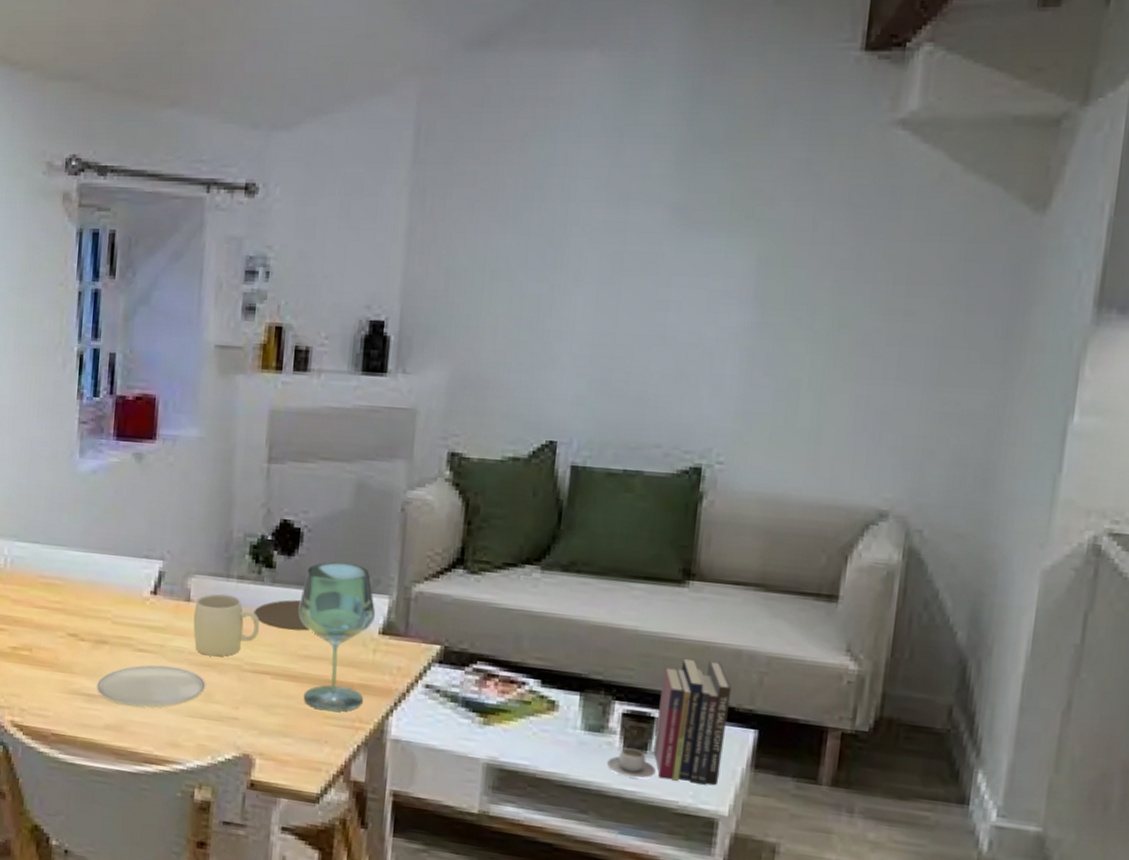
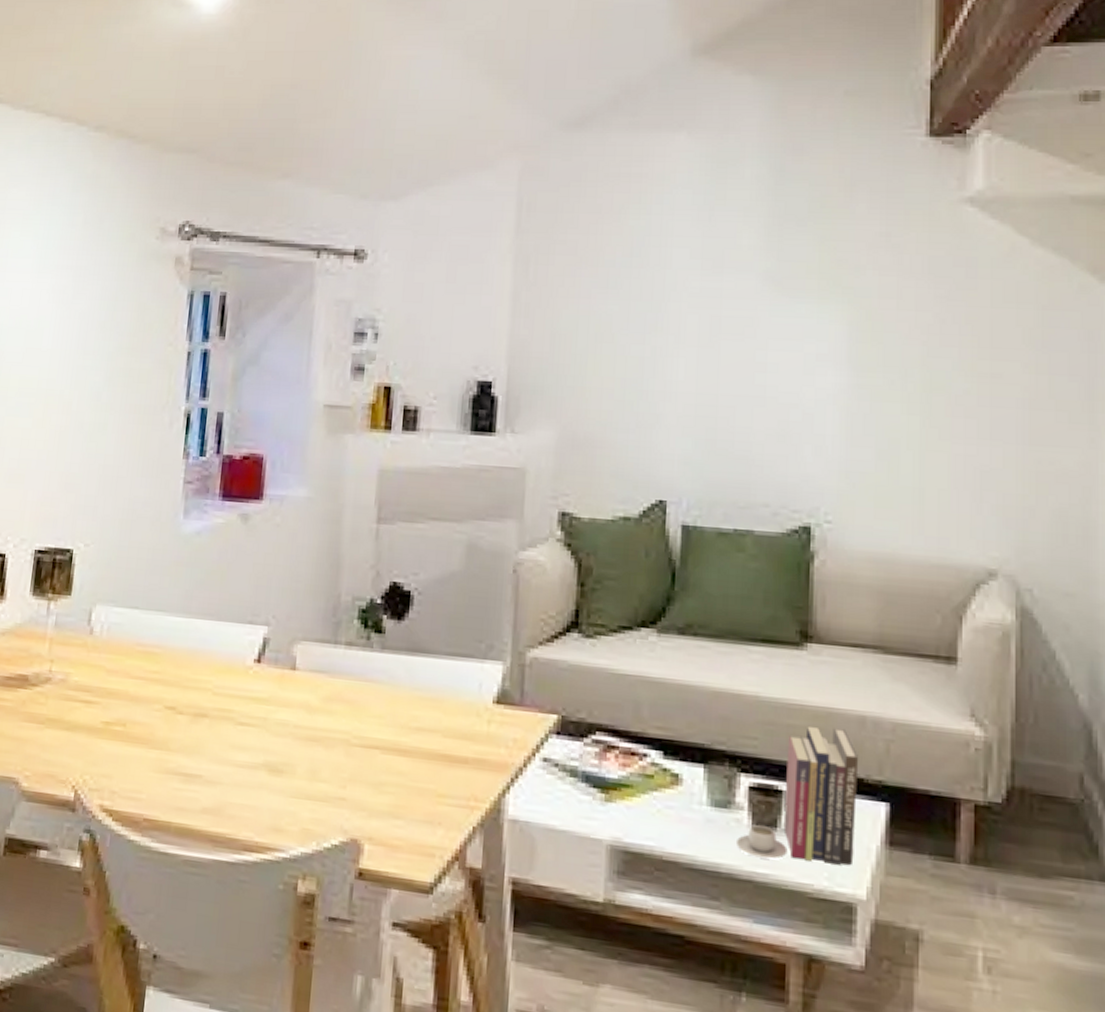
plate: present [96,664,206,708] -> none [193,739,312,788]
mug: present [193,594,261,657] -> none [298,661,370,730]
plate: present [253,600,311,631] -> none [362,667,422,701]
wine glass: present [297,562,376,712] -> none [408,626,490,790]

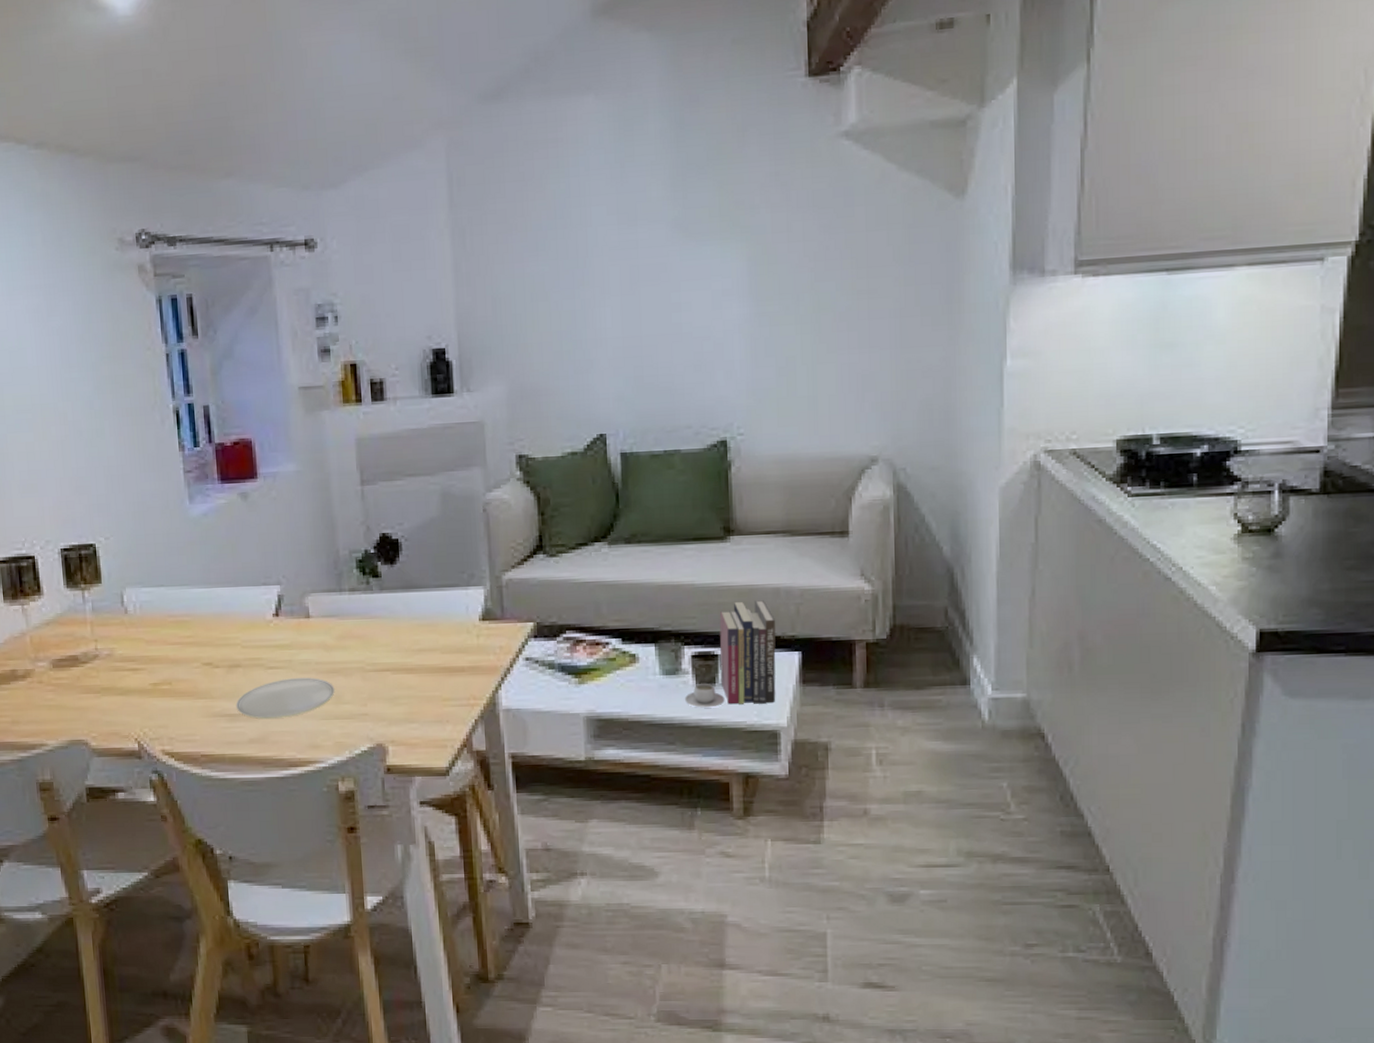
plate: none [193,739,312,788] -> present [235,678,335,720]

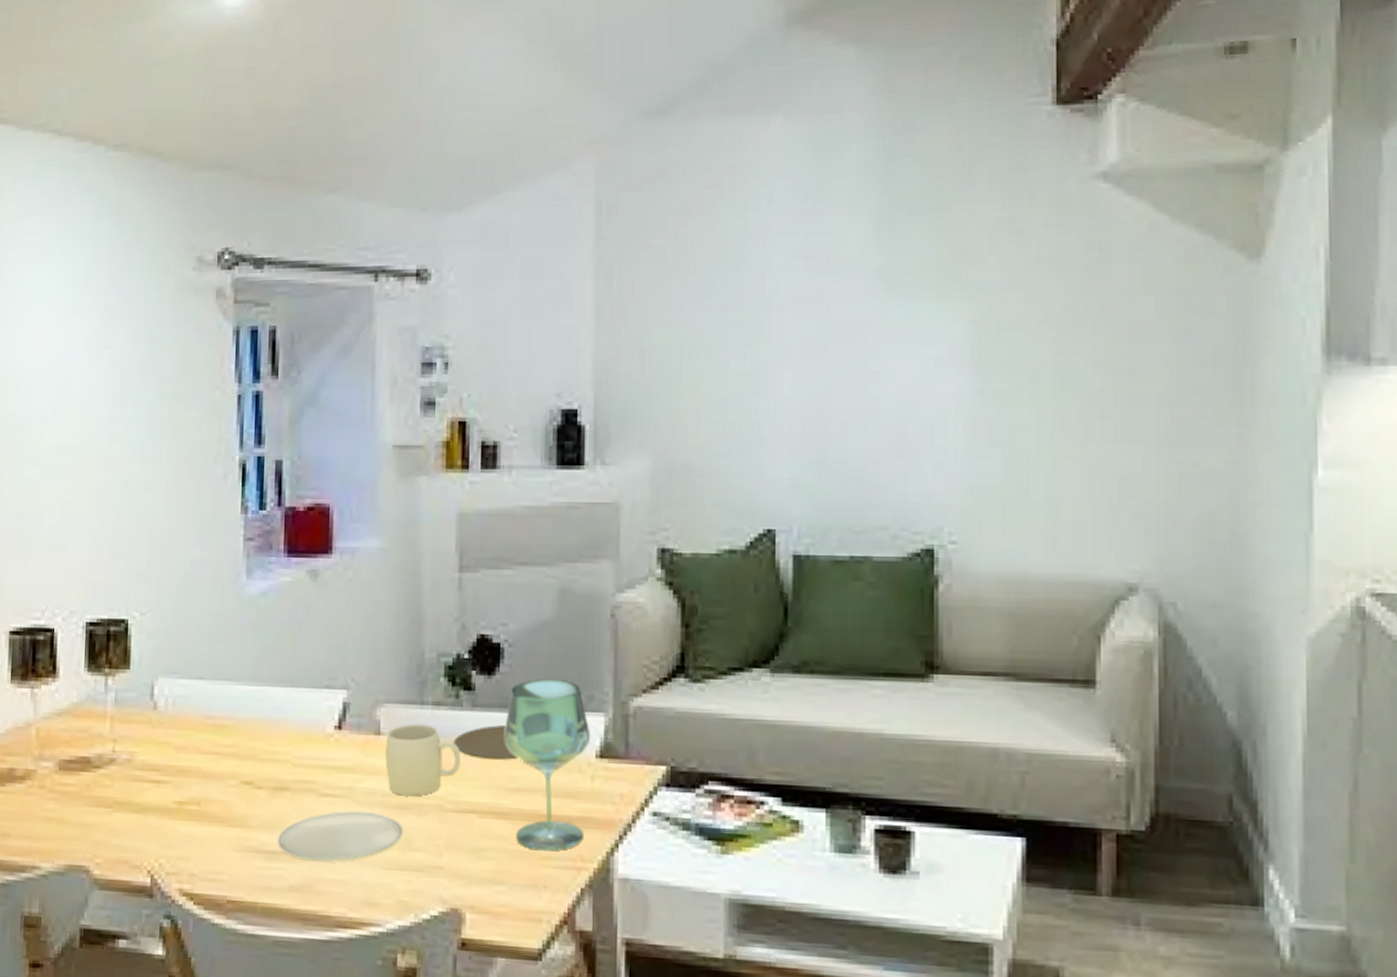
mug: none [314,606,376,663] -> present [385,723,462,797]
plate: none [368,602,420,629] -> present [453,725,519,760]
wine glass: none [406,563,475,695] -> present [503,679,591,852]
teacup: present [684,683,725,708] -> none [862,868,918,904]
books: present [719,600,776,704] -> none [913,762,992,905]

